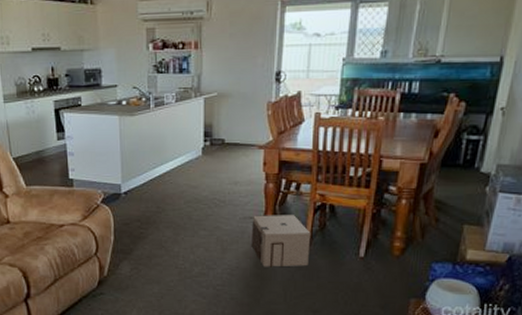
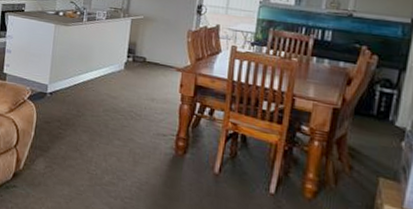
cardboard box: present [251,215,311,267] -> none [162,133,222,194]

